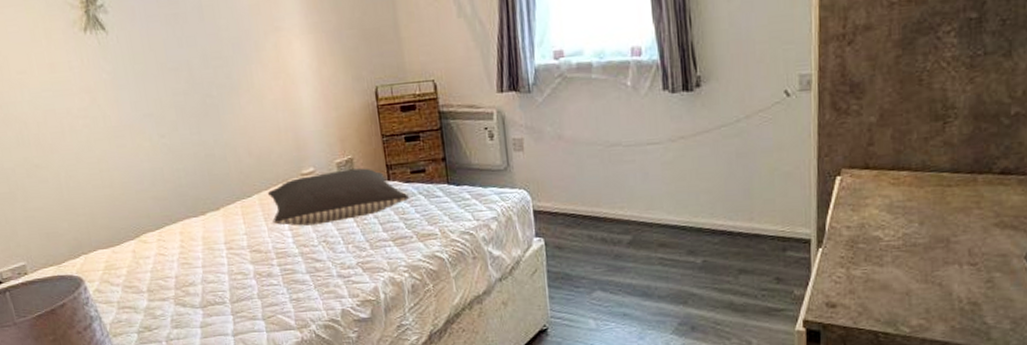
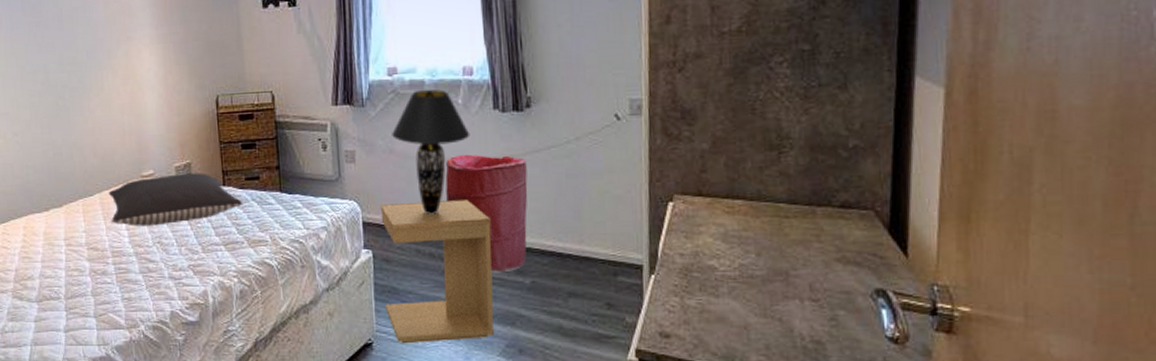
side table: none [550,183,667,328] -> present [380,200,494,344]
table lamp: none [560,72,640,200] -> present [392,89,471,214]
laundry hamper: none [615,137,698,255] -> present [445,154,528,273]

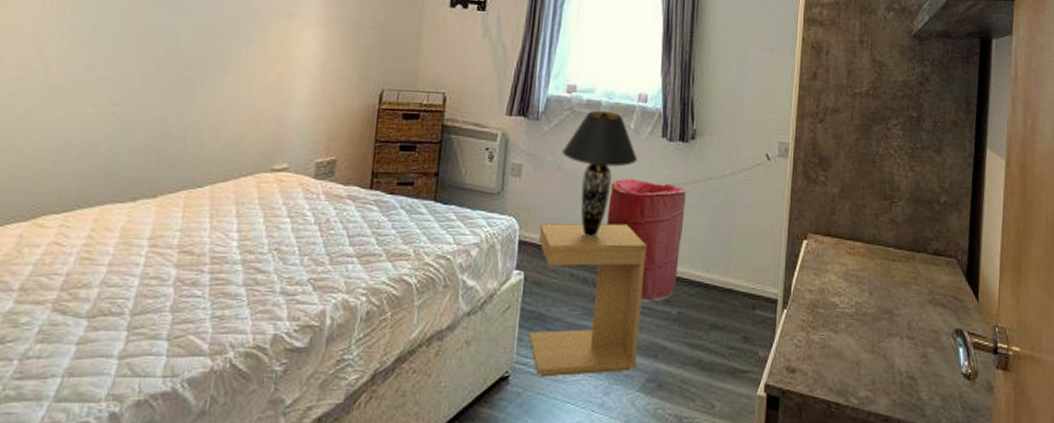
pillow: present [108,173,242,226] -> none [219,171,389,229]

